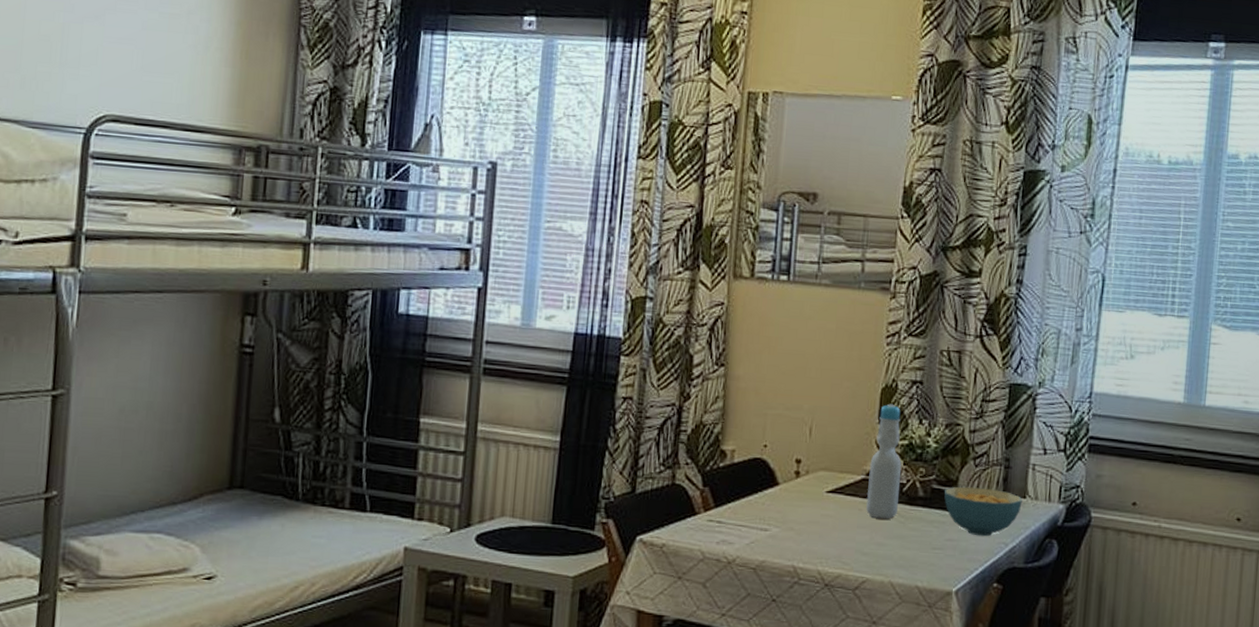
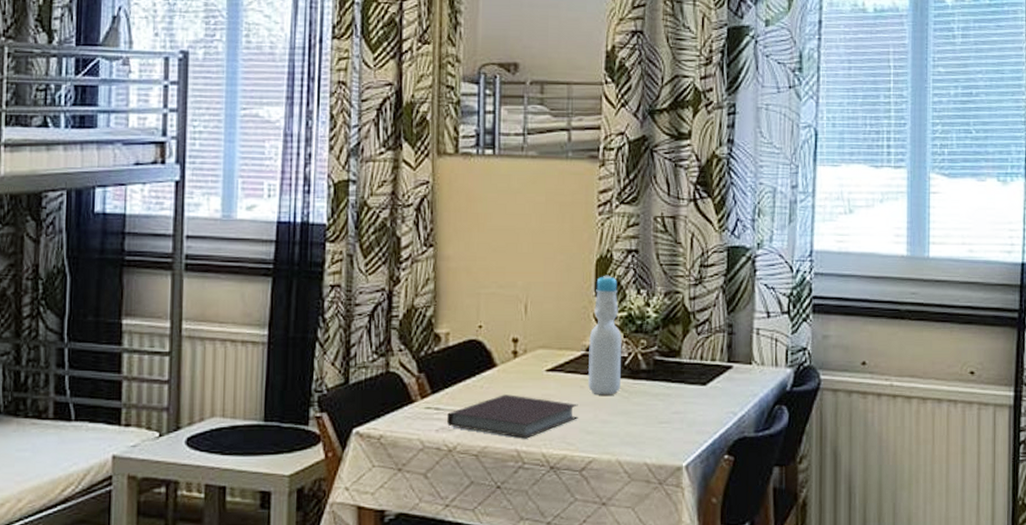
notebook: none [728,512,856,556] -> present [447,394,578,439]
cereal bowl: present [944,486,1023,537] -> none [667,356,749,407]

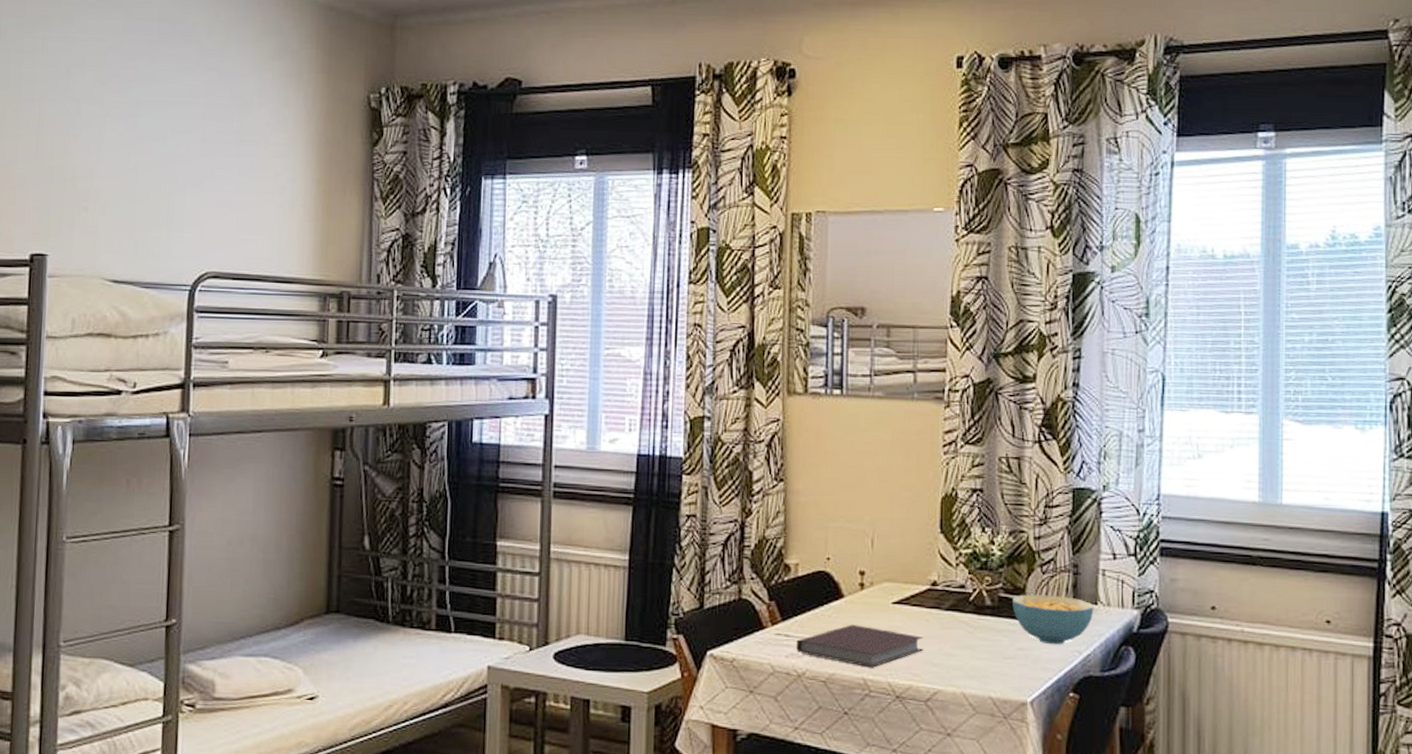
bottle: present [588,275,621,395] -> none [933,512,966,629]
cereal bowl: none [667,356,749,407] -> present [1012,594,1094,645]

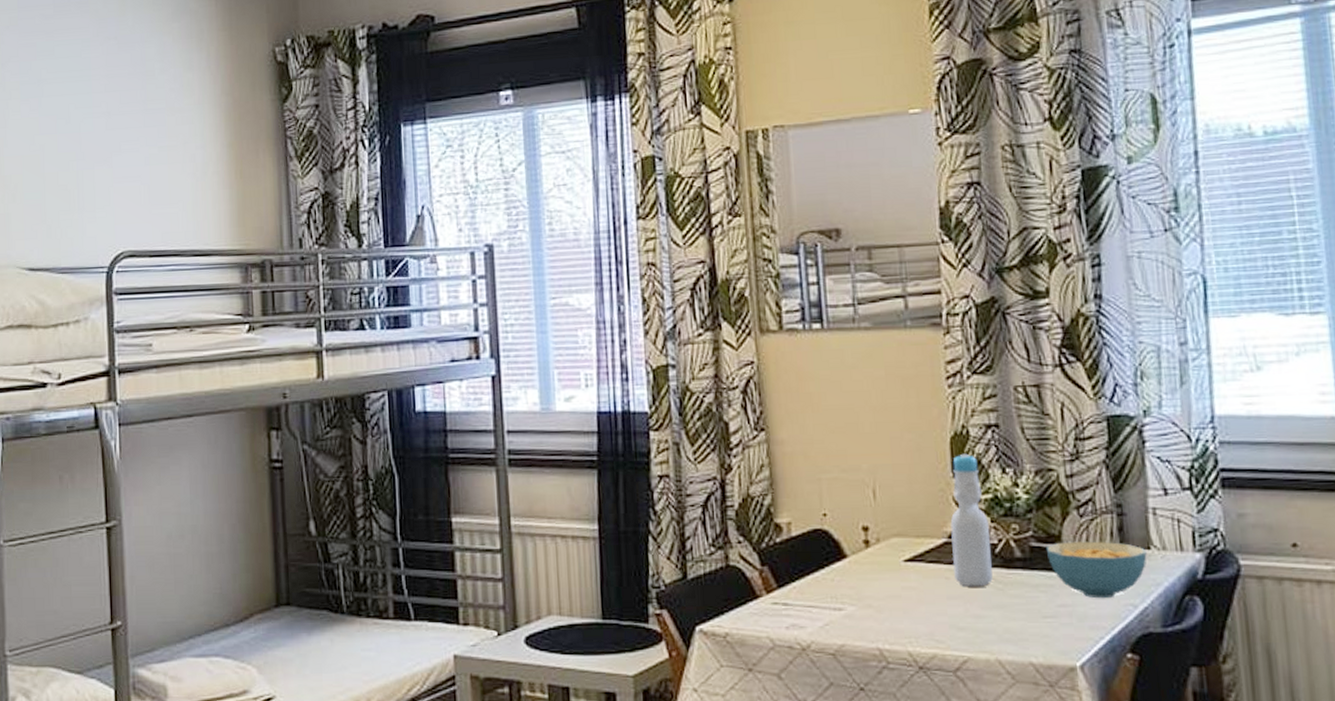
notebook: present [796,624,924,668] -> none [797,588,946,636]
bottle: none [933,512,966,629] -> present [950,453,993,587]

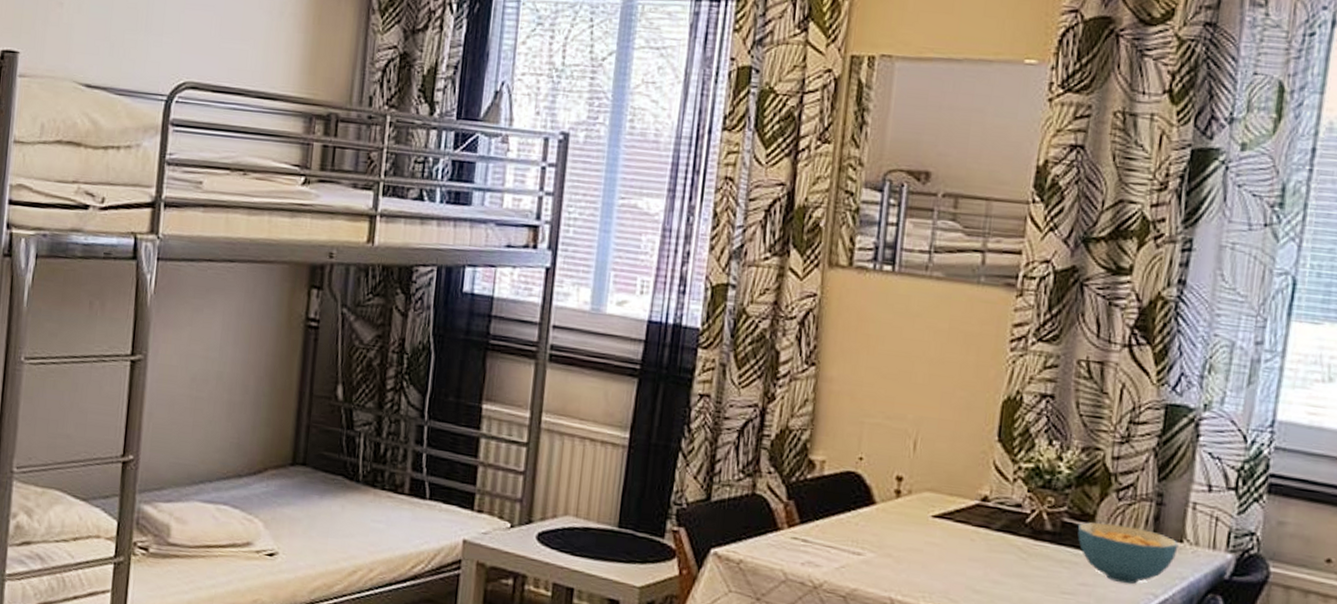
bottle: present [950,453,993,587] -> none [980,419,1026,554]

